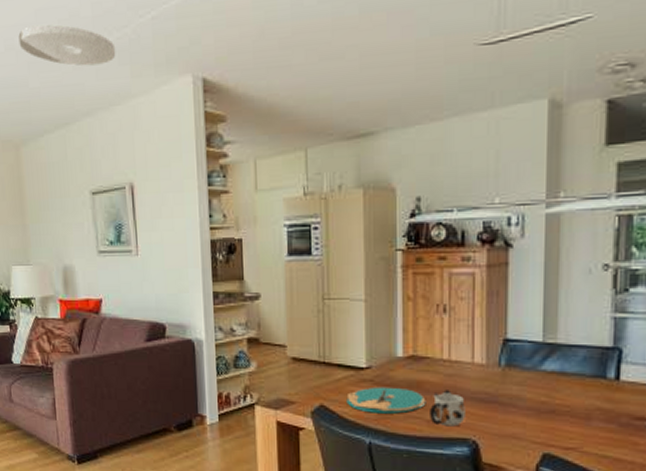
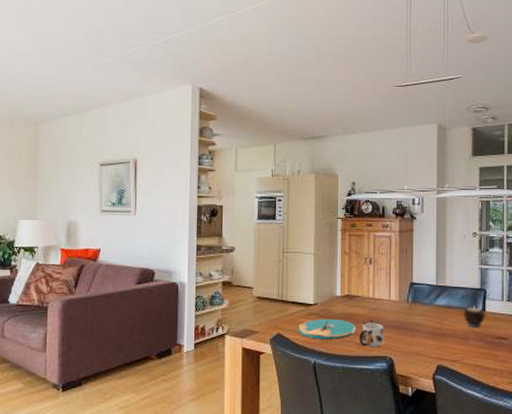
ceiling light: present [18,24,116,67] -> none [49,35,132,70]
candle: none [584,372,620,403] -> present [463,306,485,328]

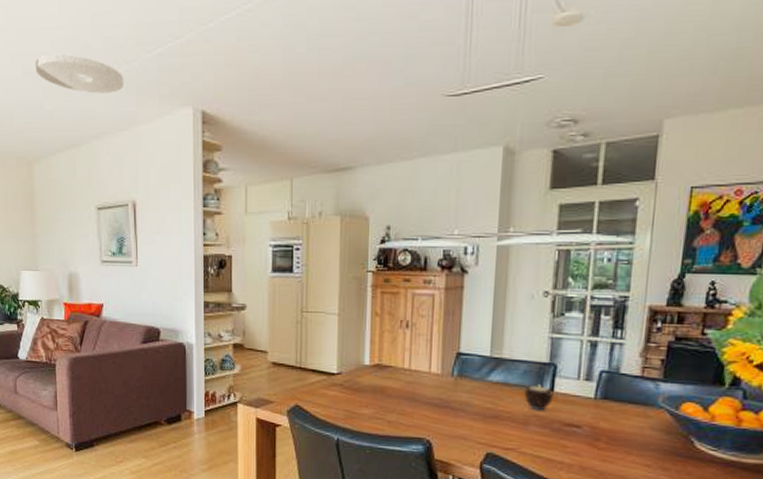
ceiling light: none [49,35,132,70] -> present [35,54,124,94]
plate: present [298,318,357,339] -> none [319,390,388,415]
mug: present [359,320,384,348] -> none [391,395,422,427]

